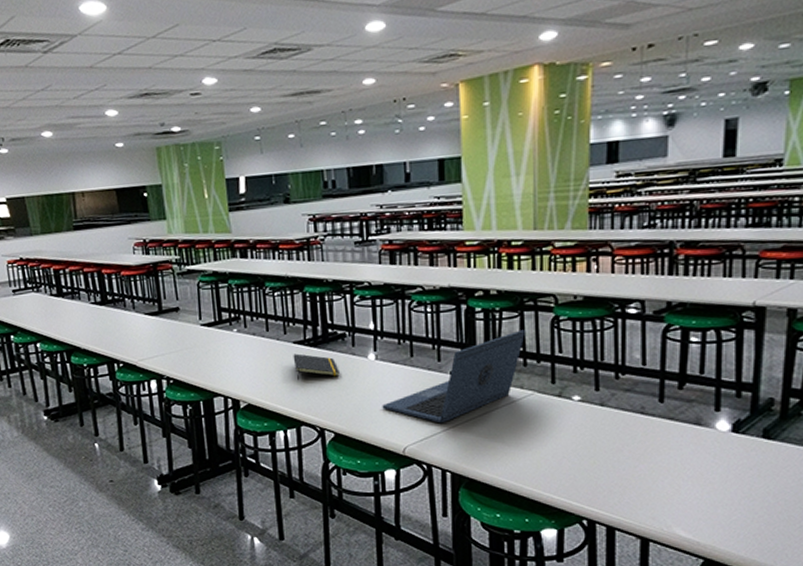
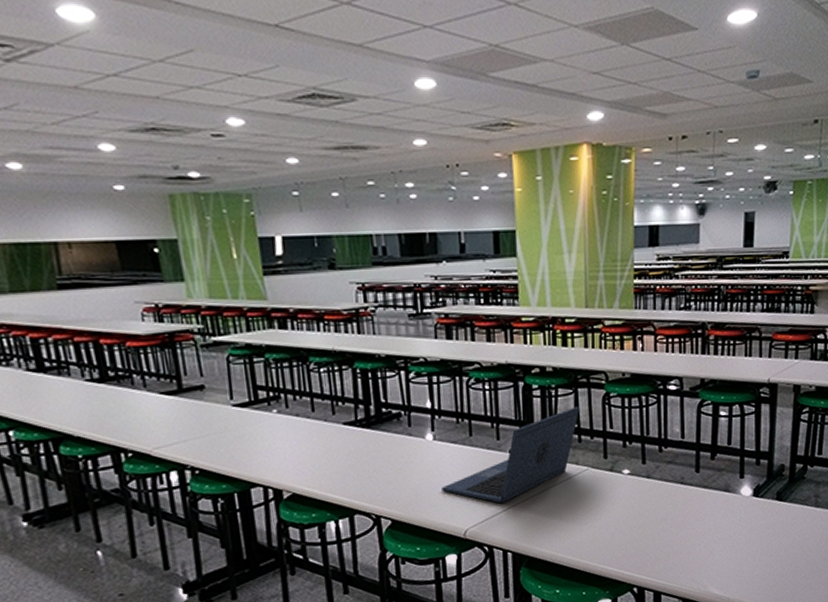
notepad: present [293,353,340,380] -> none [343,435,396,465]

